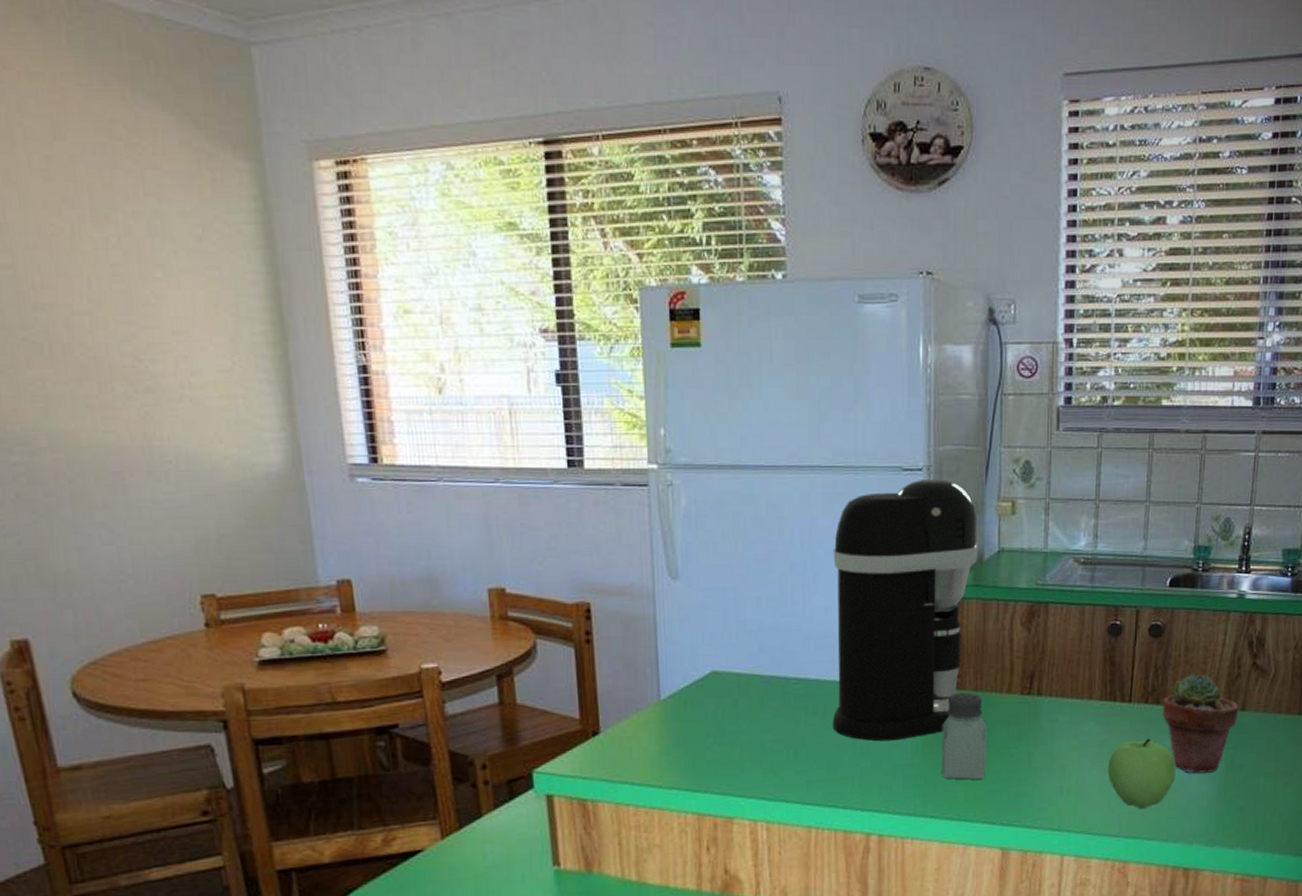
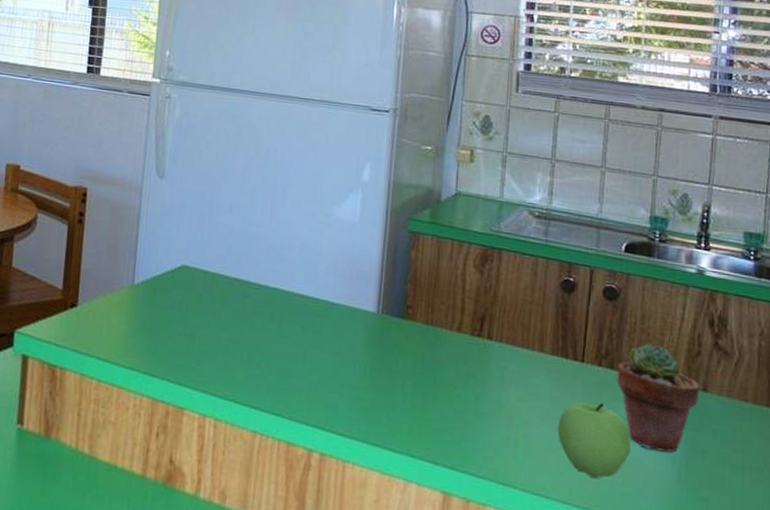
coffee maker: present [832,478,979,741] -> none [286,119,438,360]
saltshaker: present [942,693,988,780] -> none [388,323,436,416]

